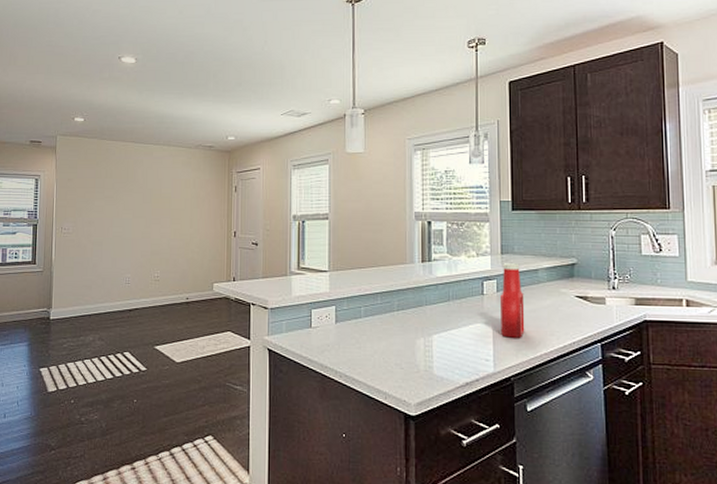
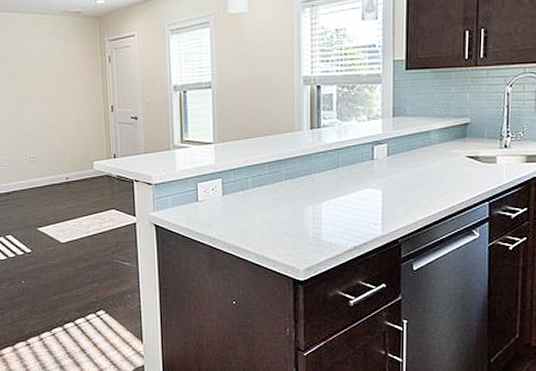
ketchup bottle: present [499,263,525,338] -> none [390,126,415,201]

